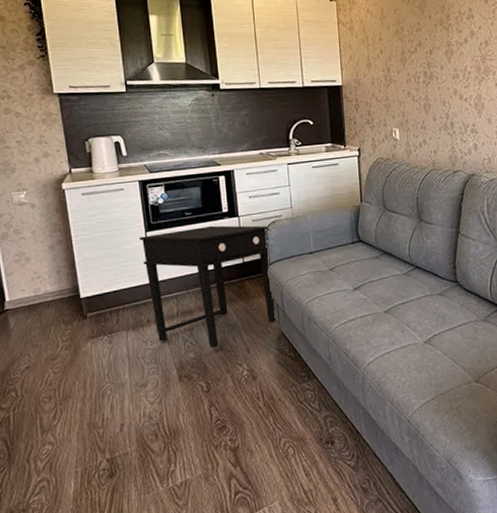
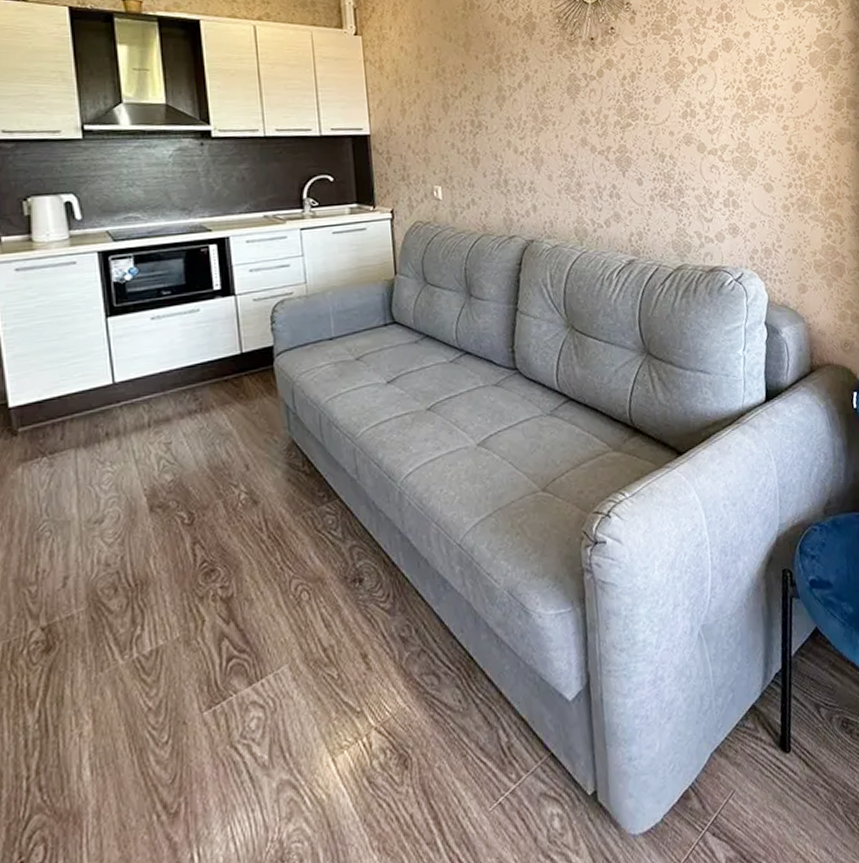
side table: present [140,225,276,348] -> none [97,306,285,467]

